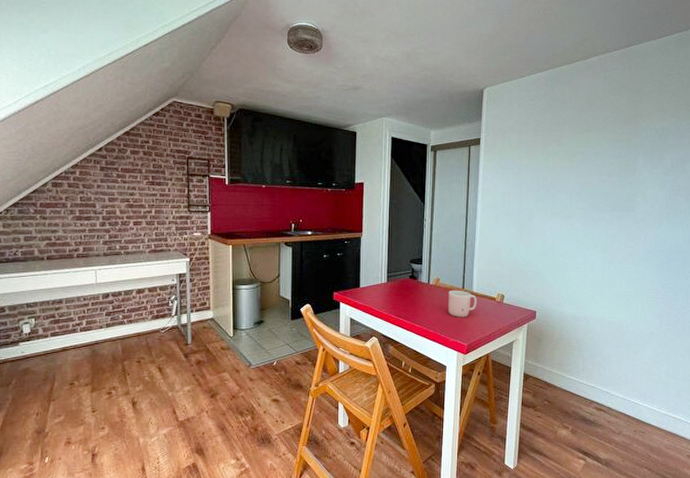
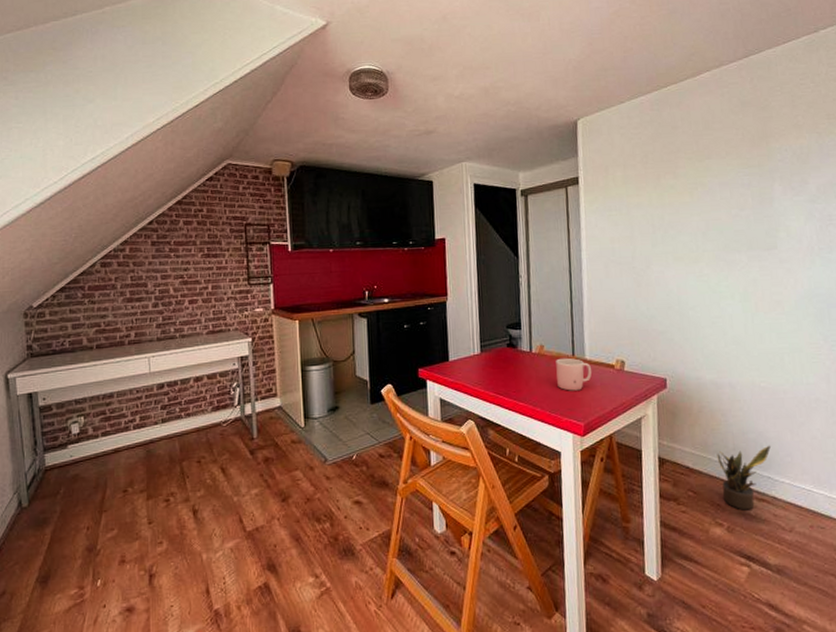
potted plant: none [569,367,611,417] -> present [717,445,771,511]

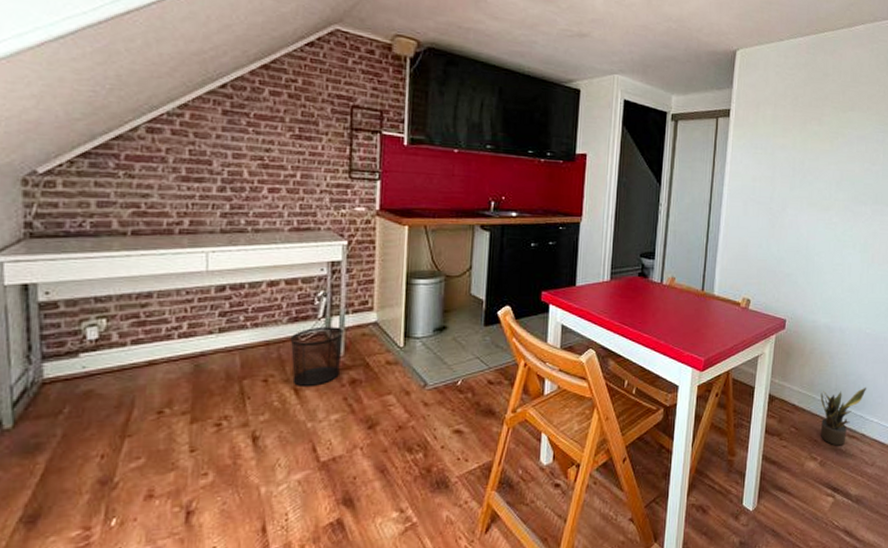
waste bin: none [214,412,256,465] -> present [290,326,344,386]
mug: present [555,357,592,391] -> none [683,292,719,326]

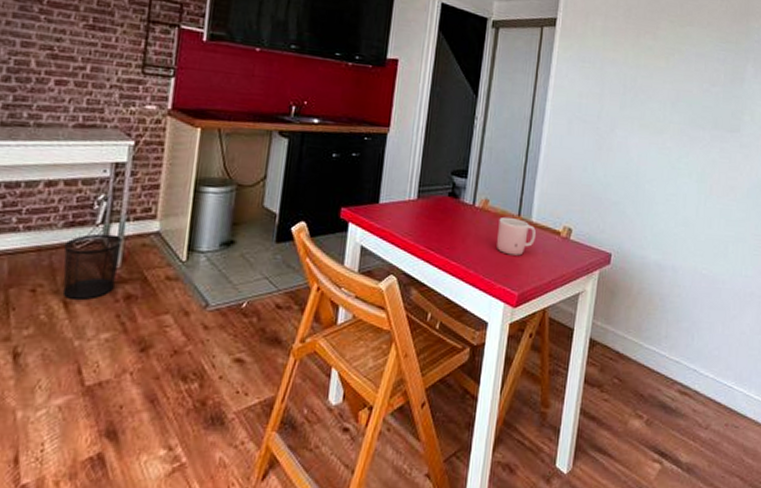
mug: none [683,292,719,326] -> present [496,216,537,256]
potted plant: present [820,387,866,446] -> none [647,336,701,403]

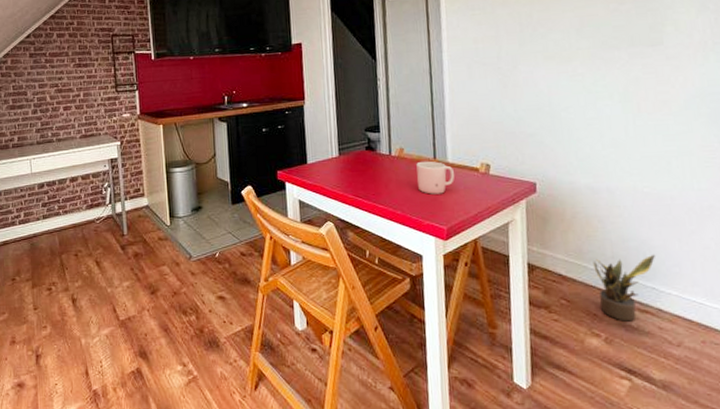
waste bin: present [62,233,123,300] -> none [89,211,126,259]
potted plant: none [647,336,701,403] -> present [593,254,655,322]

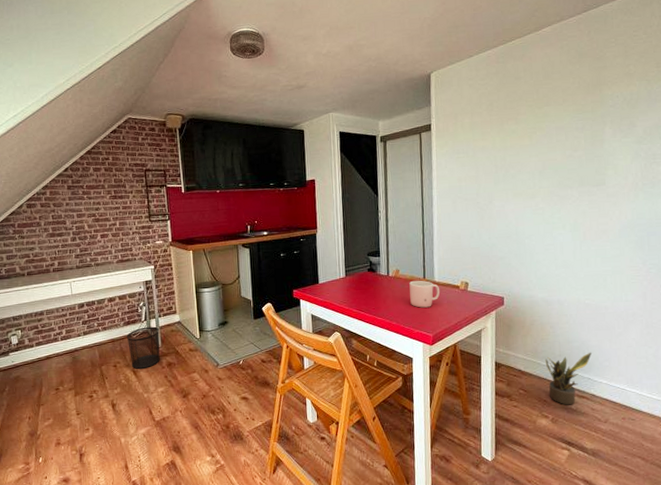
waste bin: none [89,211,126,259] -> present [126,326,160,369]

